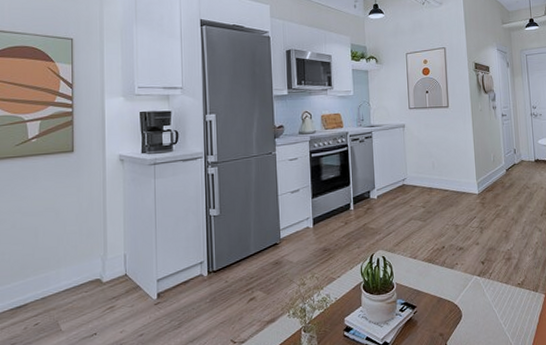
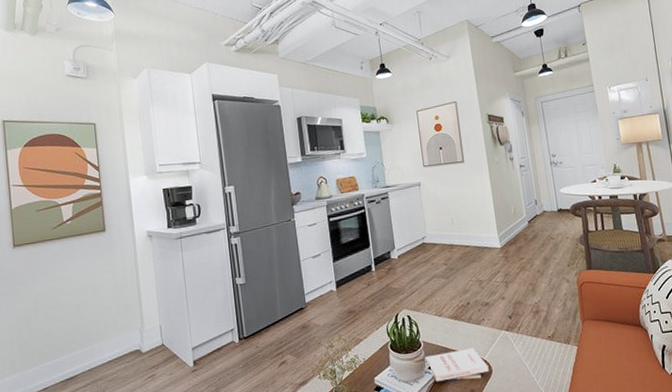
books: none [396,291,459,325] -> present [424,348,489,382]

